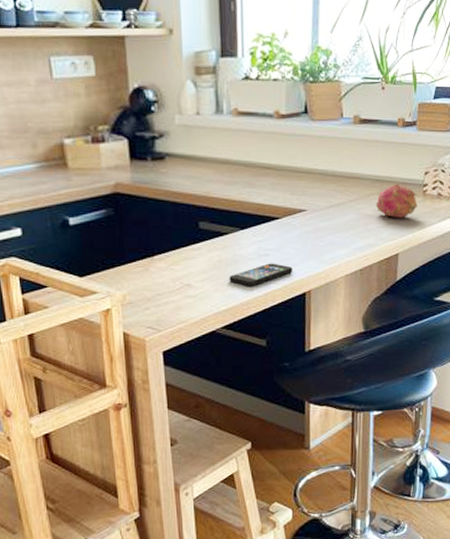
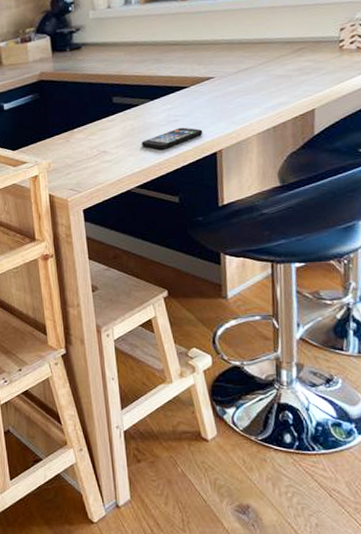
fruit: present [376,184,418,218] -> none [287,43,334,76]

